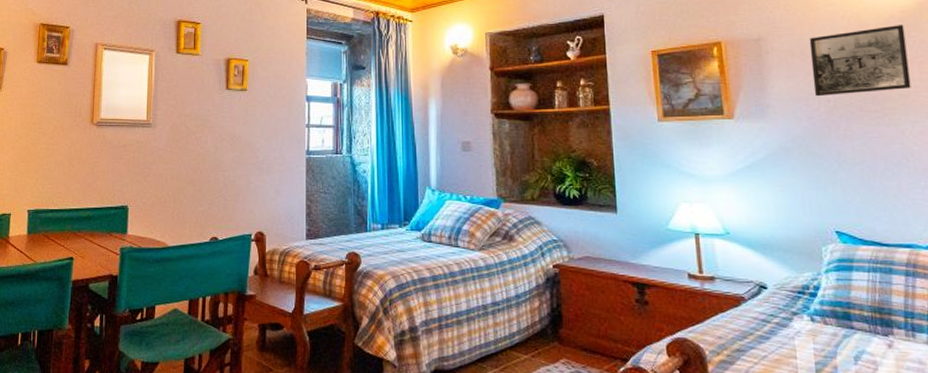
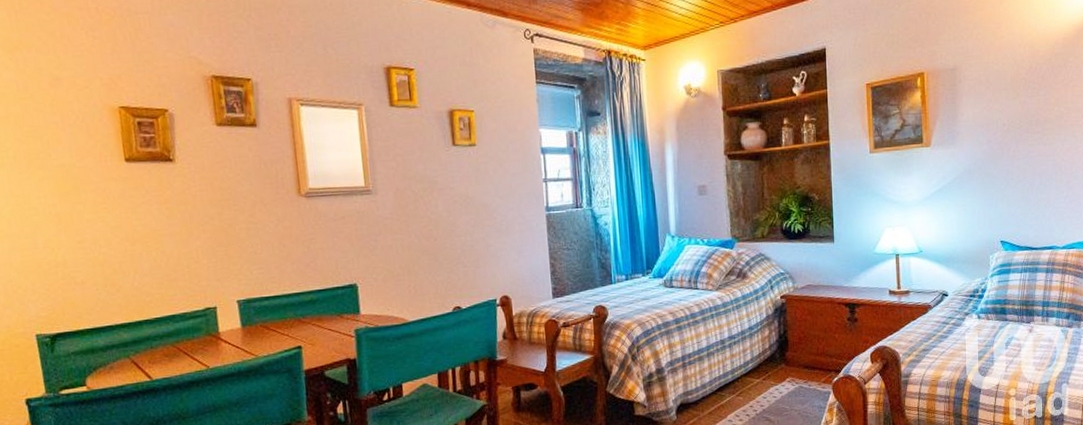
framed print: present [809,25,911,97] -> none [993,51,1065,122]

